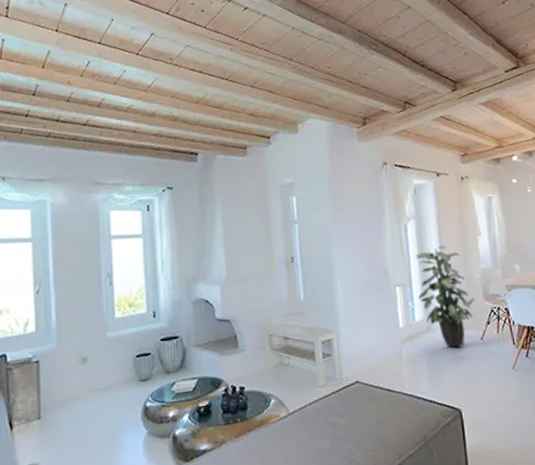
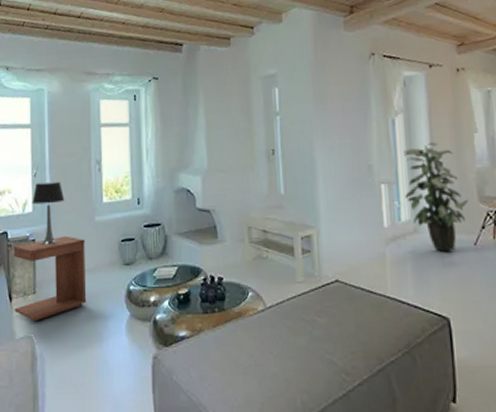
side table: none [13,355,99,449] -> present [13,236,87,322]
table lamp: none [34,297,73,366] -> present [32,181,65,245]

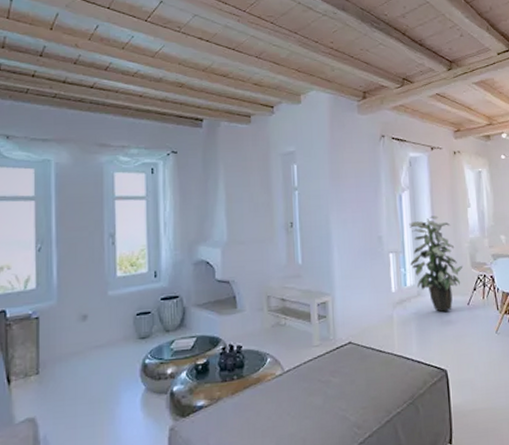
side table: present [13,236,87,322] -> none [12,312,98,404]
table lamp: present [32,181,65,245] -> none [35,255,74,322]

